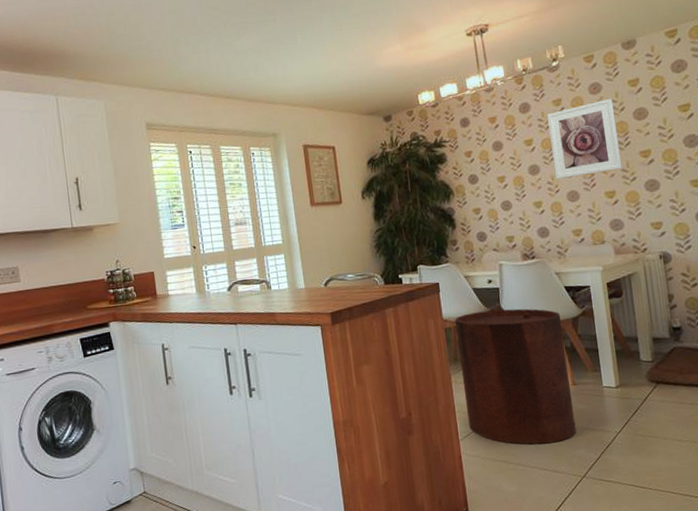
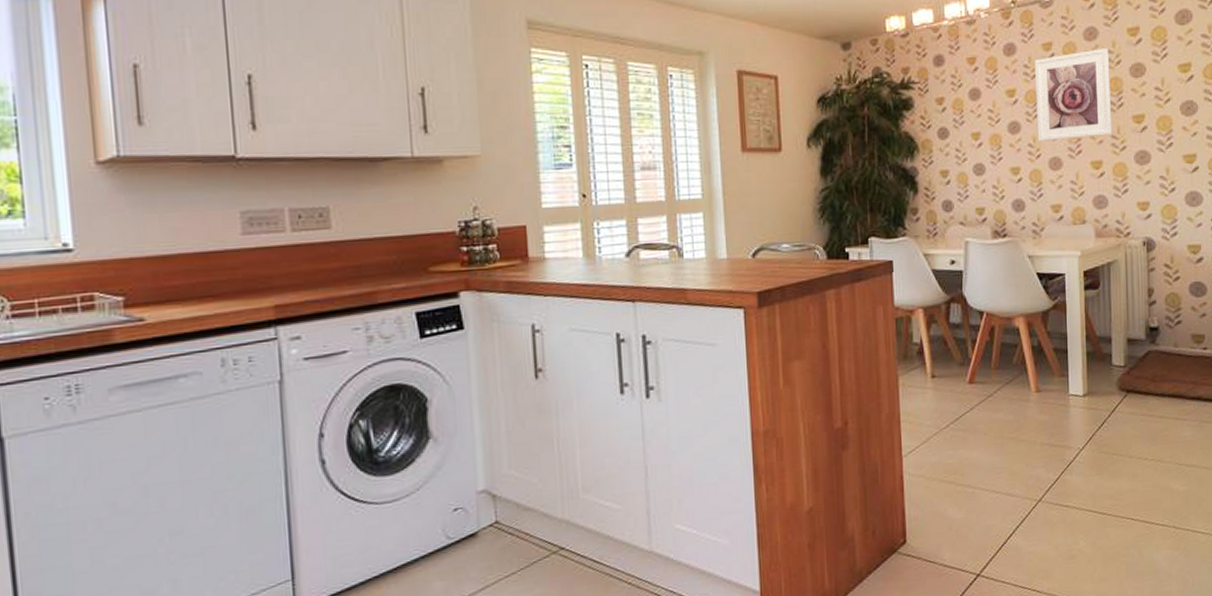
trash can: present [455,308,577,445] -> none [908,297,1036,463]

